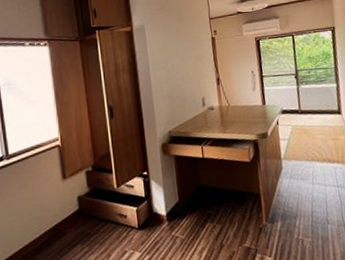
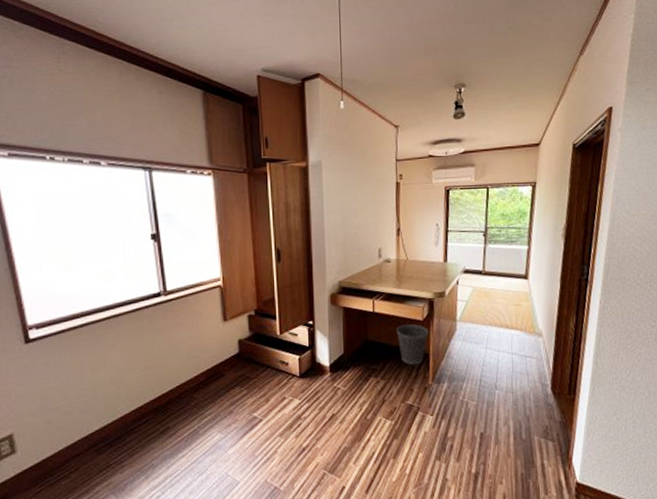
wastebasket: none [226,166,257,207] -> present [396,324,428,366]

